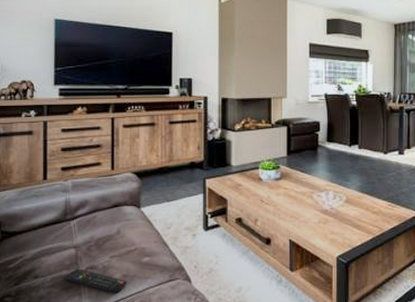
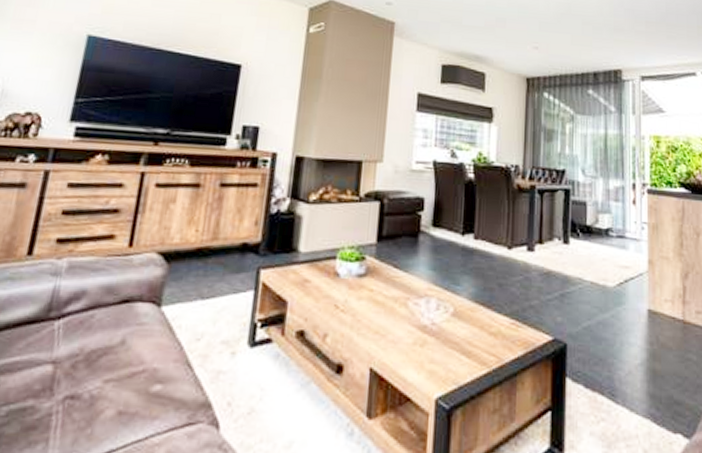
remote control: present [63,268,128,294] -> none [25,396,124,442]

